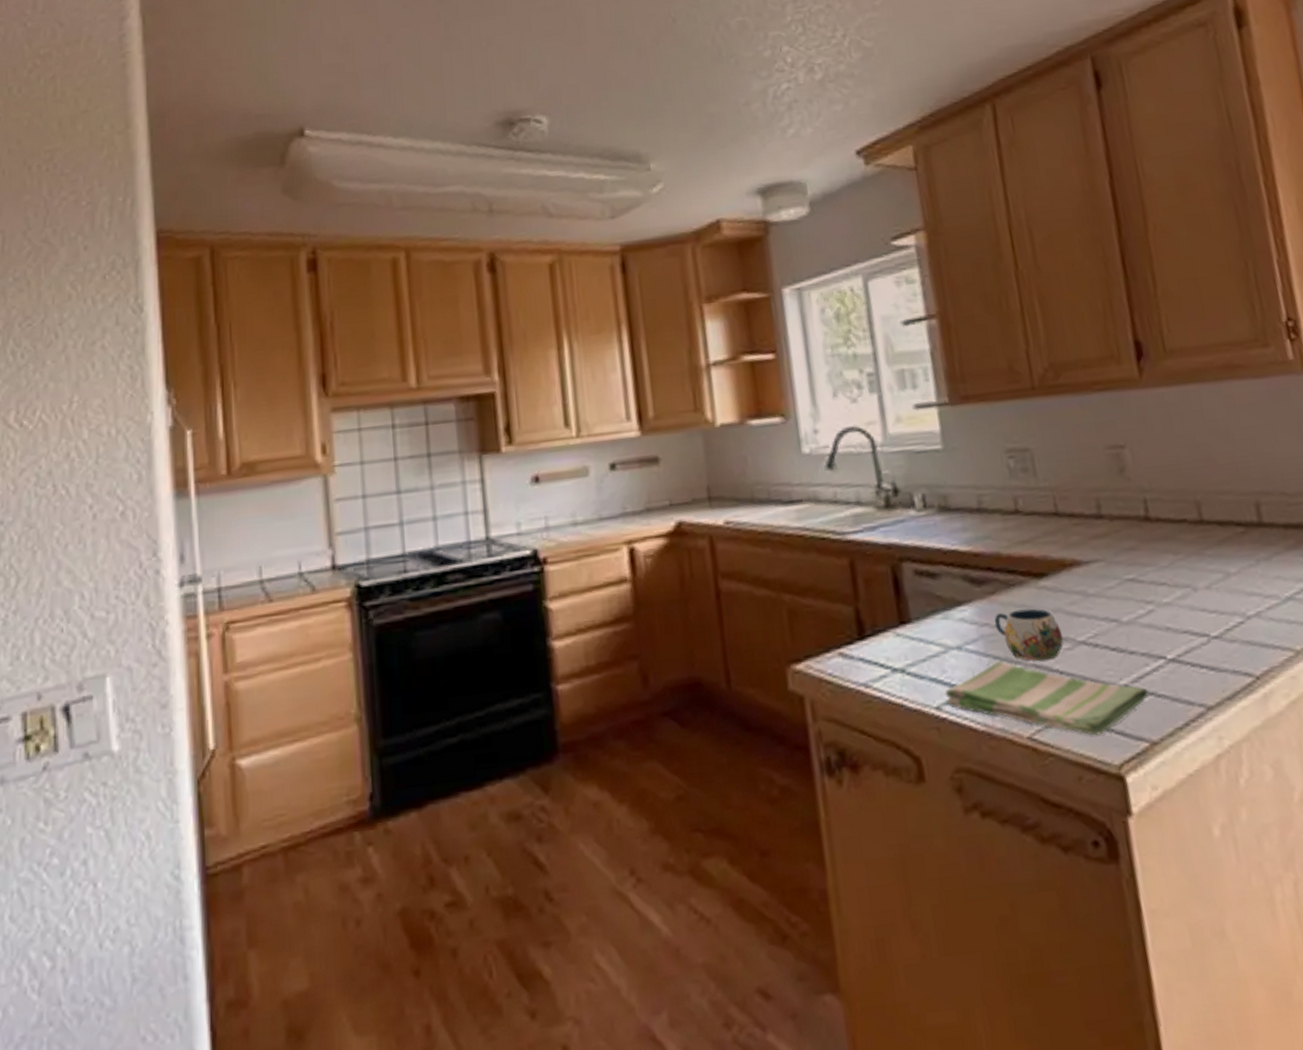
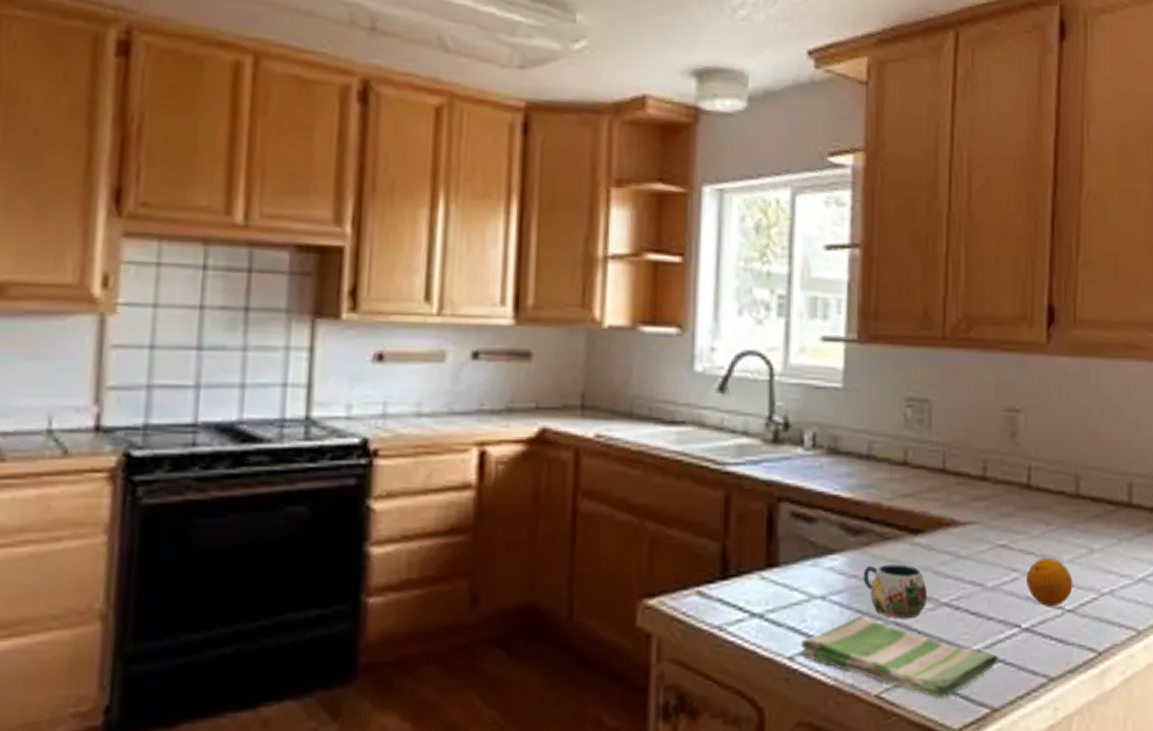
fruit: none [1162,586,1215,635] -> present [1027,557,1073,606]

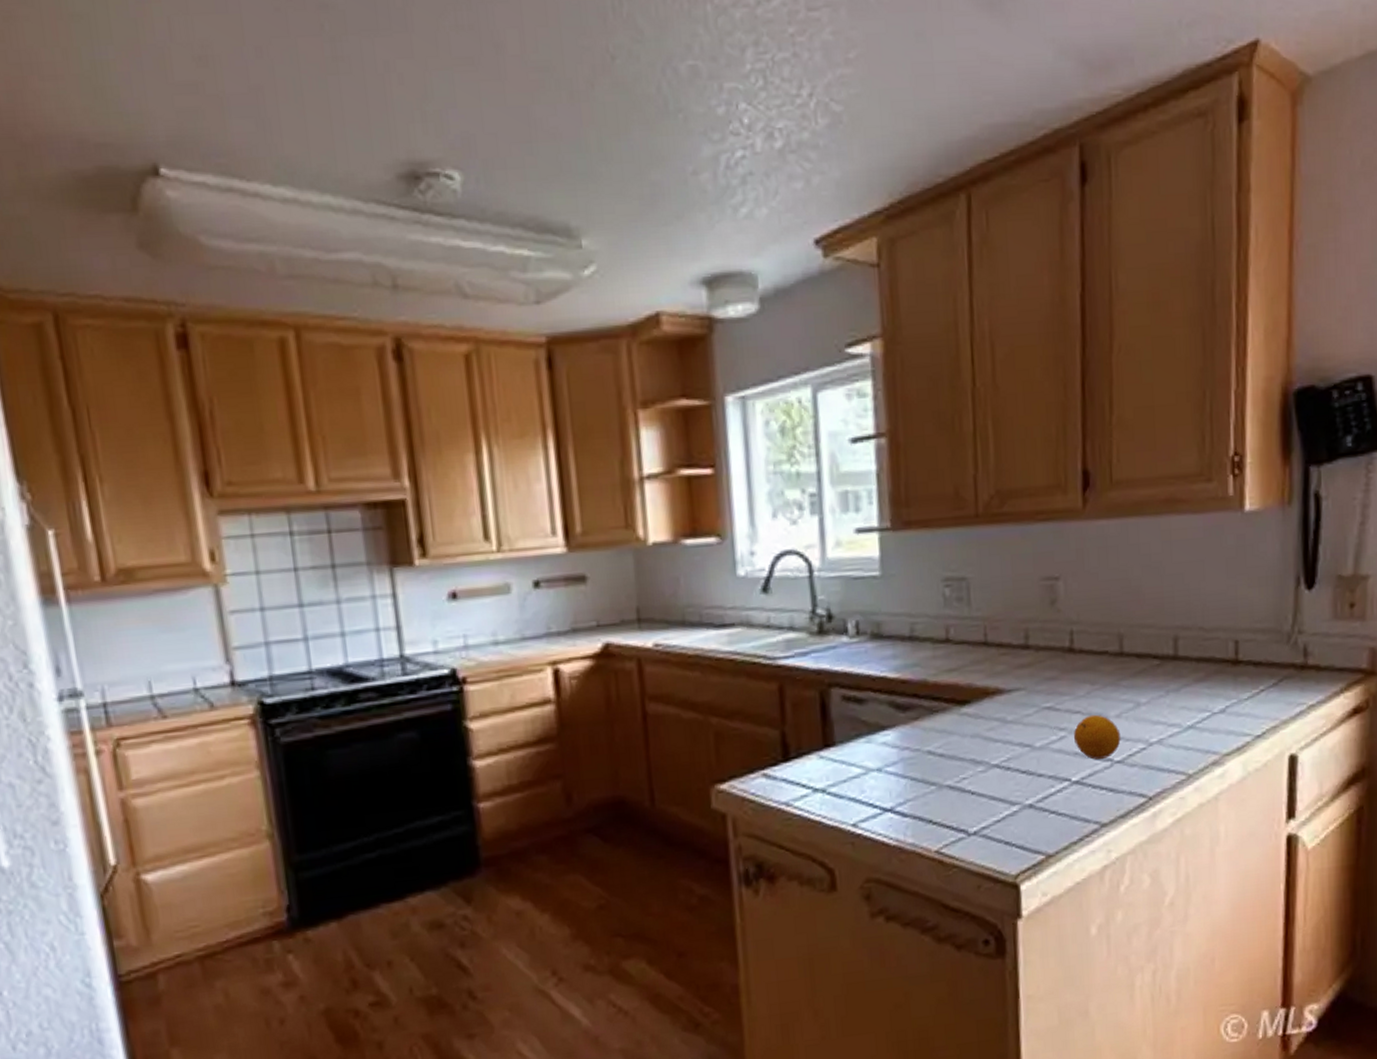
dish towel: present [800,614,998,699] -> none [861,782,1051,850]
mug: present [863,564,928,618] -> none [915,733,979,783]

